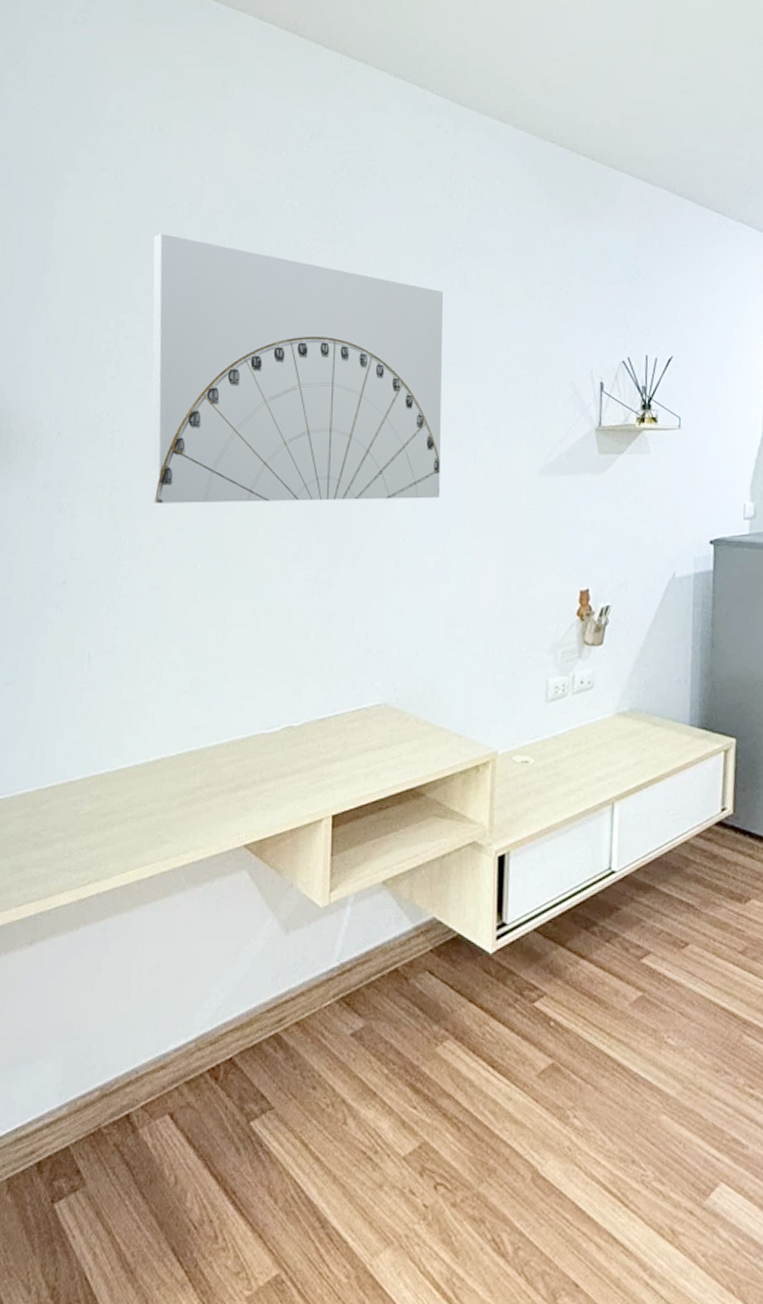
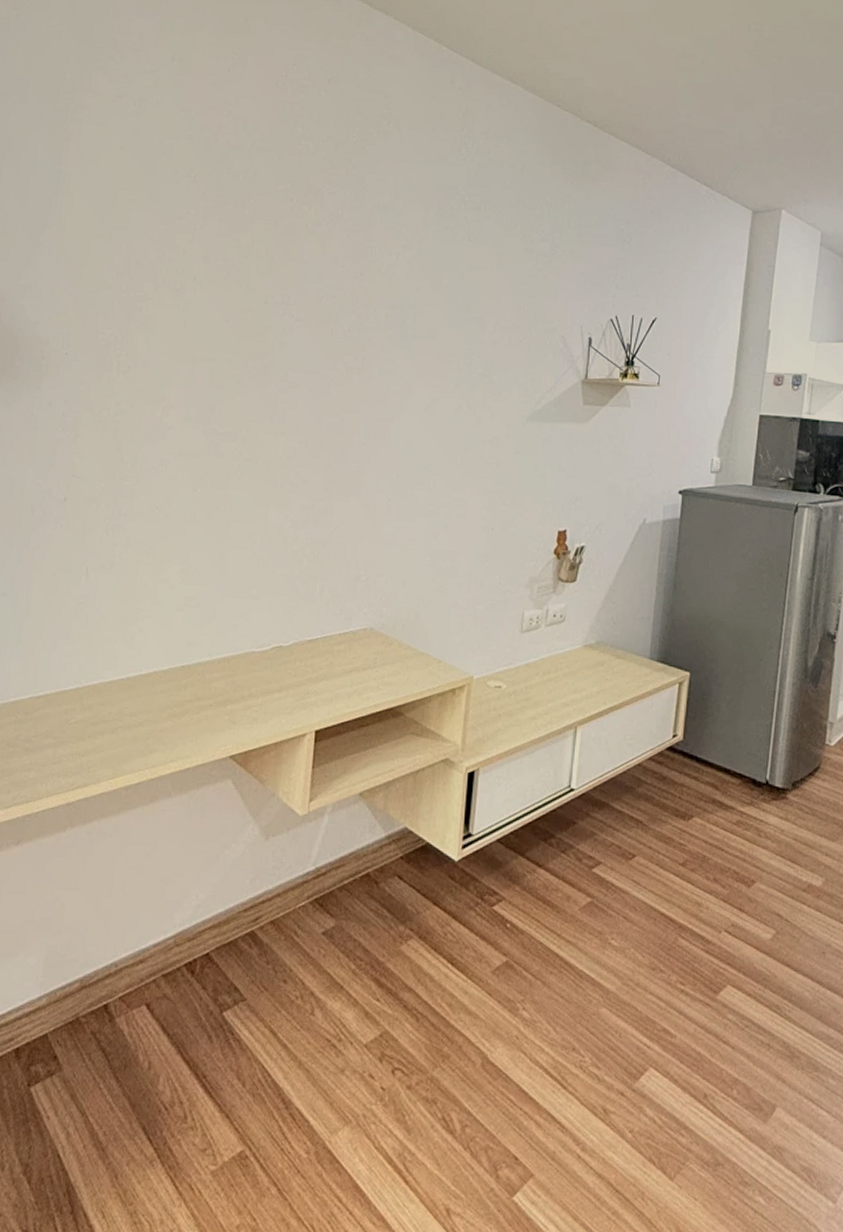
wall art: present [151,233,444,503] -> none [156,163,448,437]

